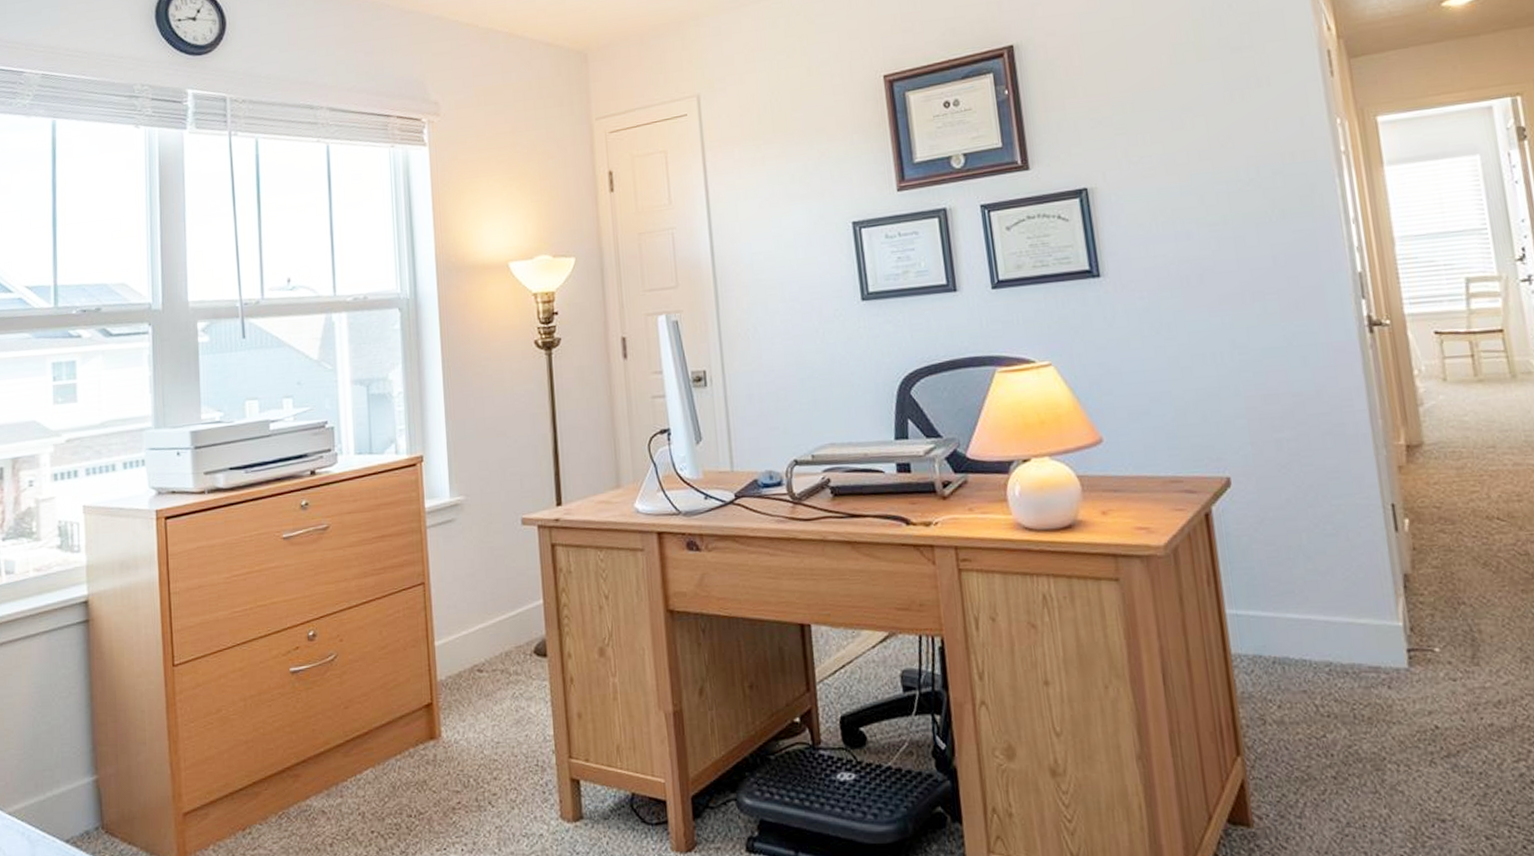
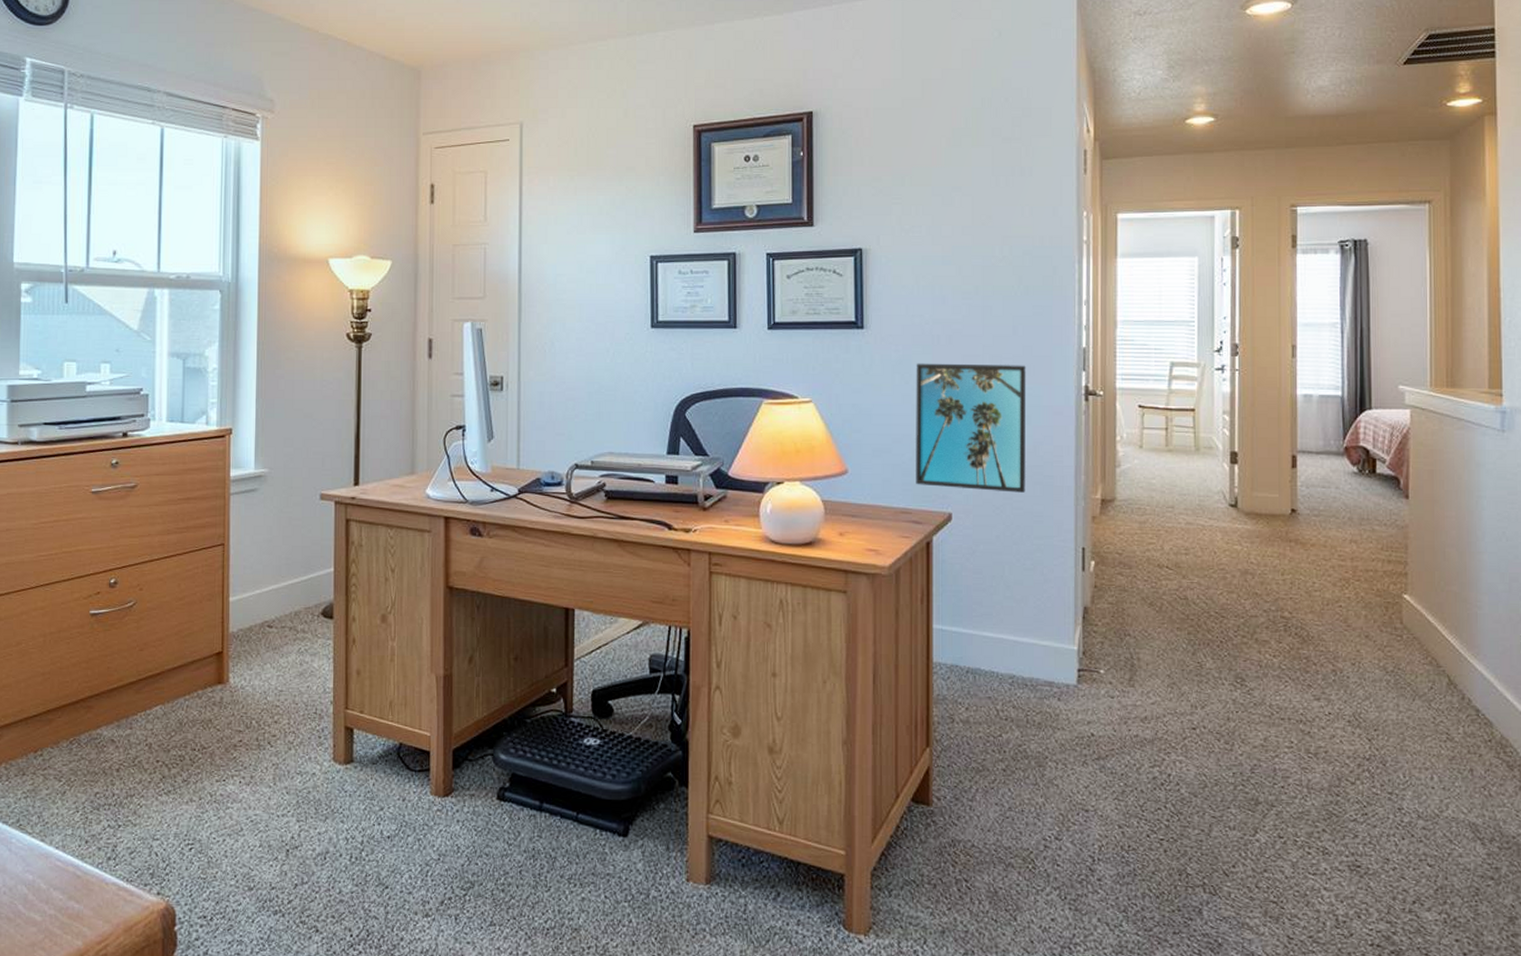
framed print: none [1165,299,1314,449] -> present [916,363,1026,493]

